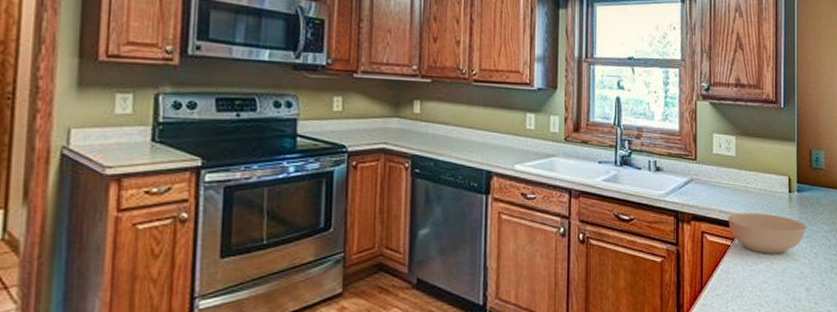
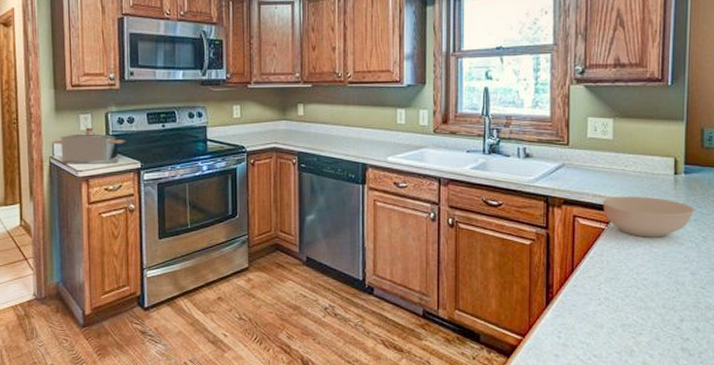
cooking pot: none [70,110,184,160] -> present [53,127,127,164]

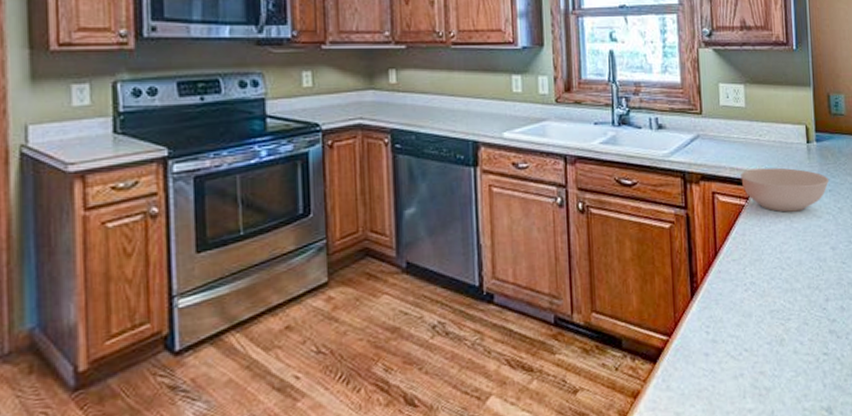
cooking pot: present [53,127,127,164] -> none [27,102,147,155]

